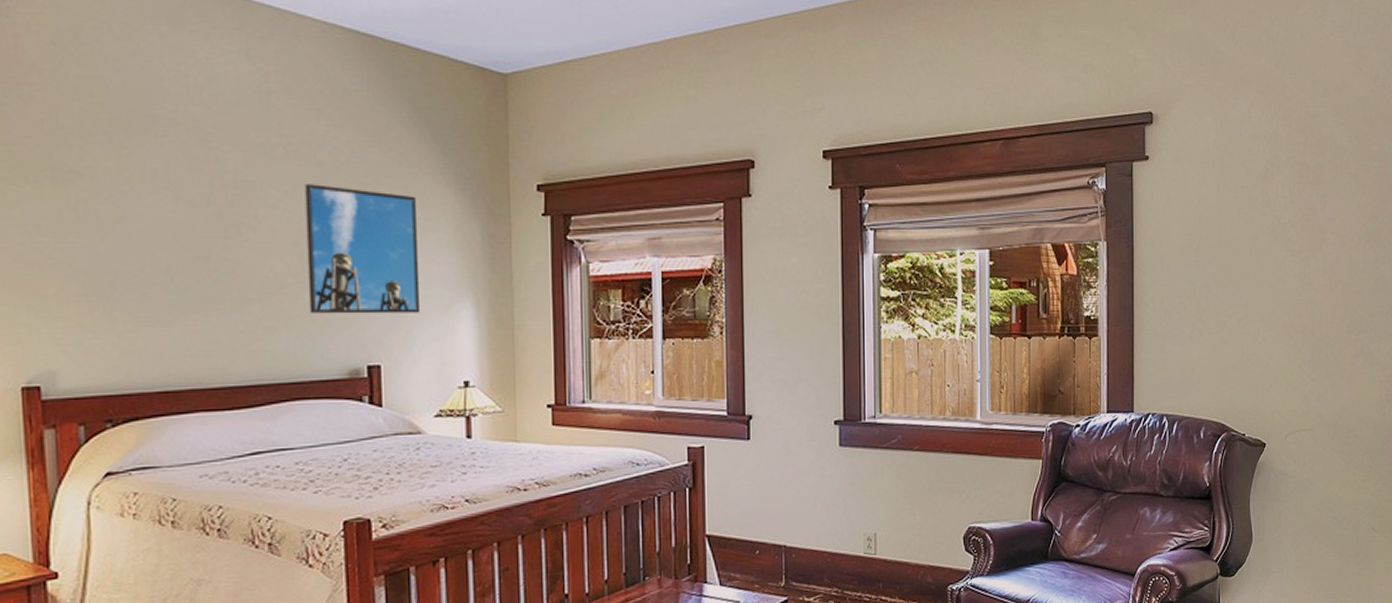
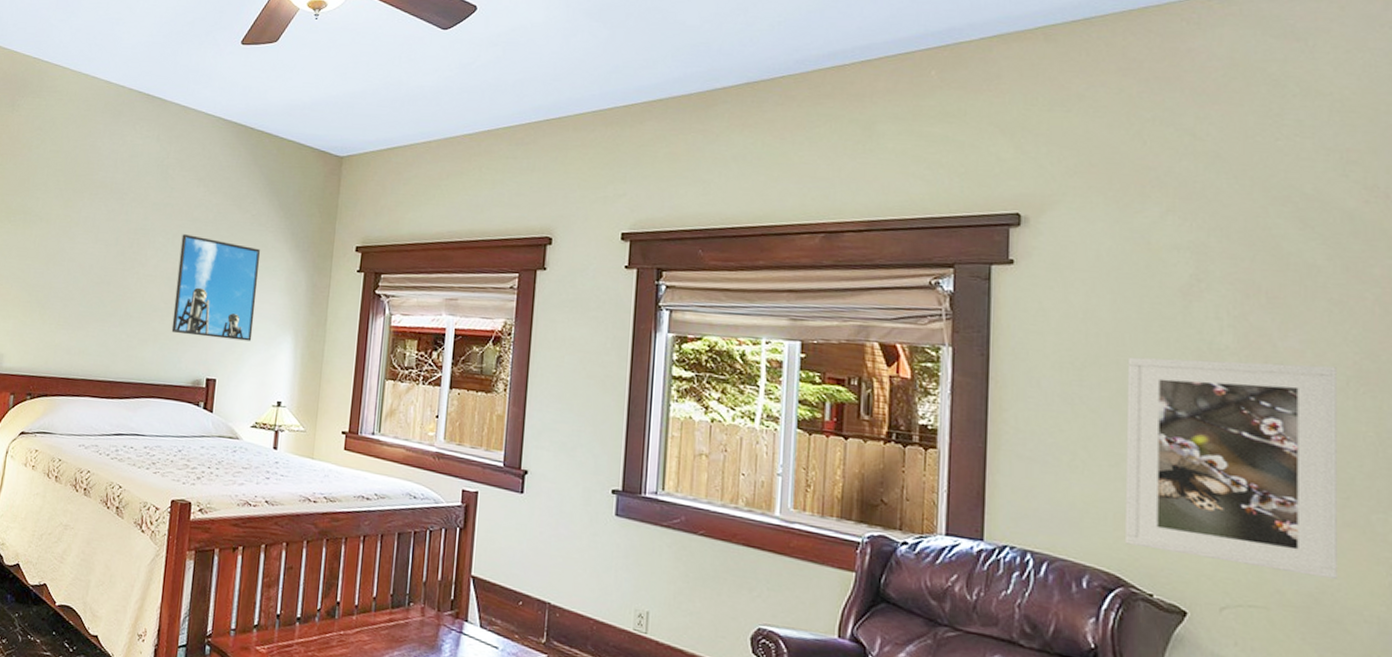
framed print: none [1227,230,1353,399] -> present [1124,356,1337,579]

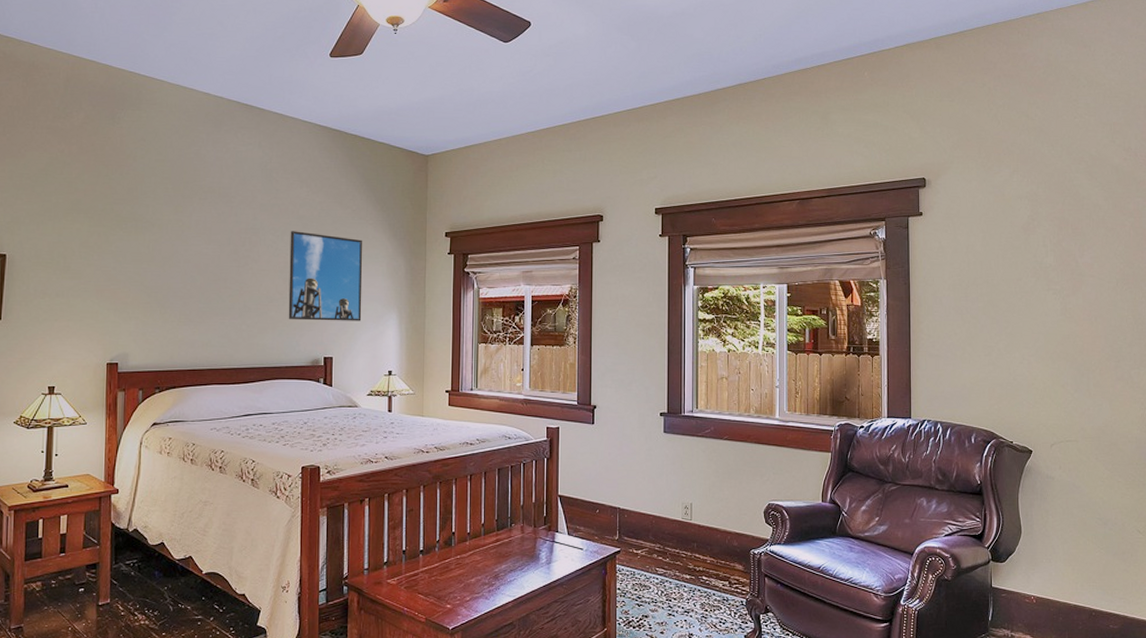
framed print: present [1124,356,1337,579] -> none [993,273,1114,416]

